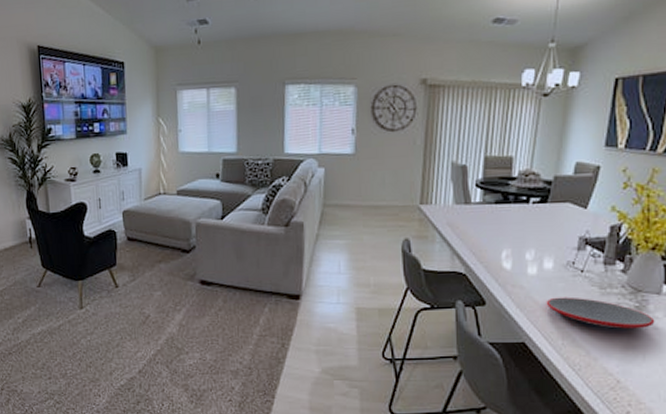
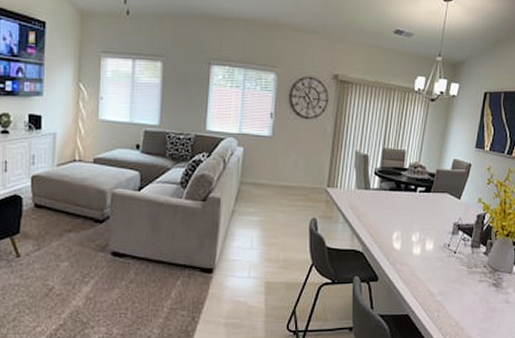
plate: present [546,297,655,329] -> none [426,274,507,303]

